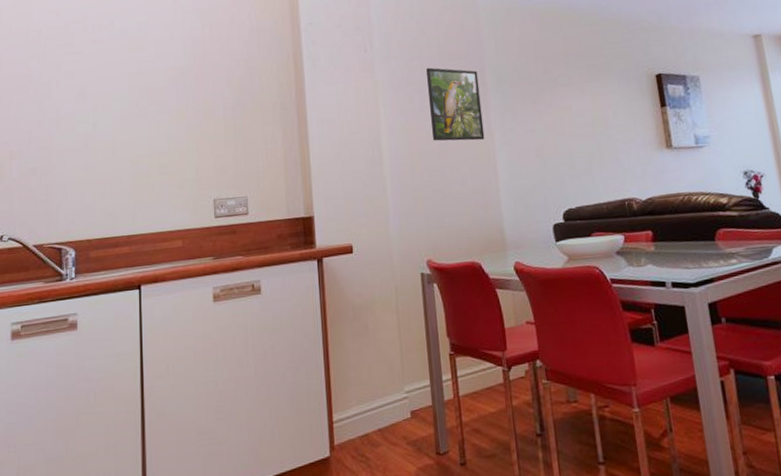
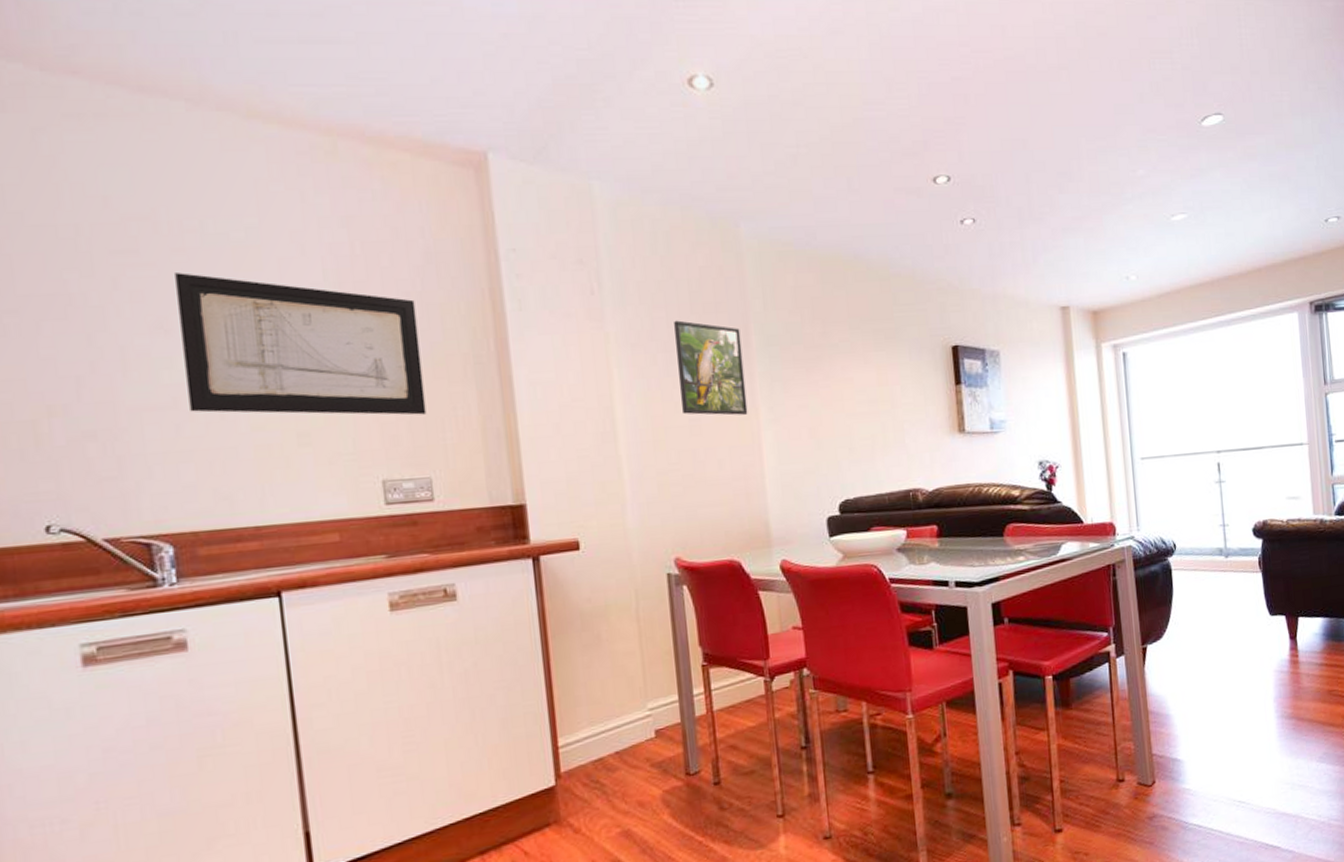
wall art: none [93,56,246,153] -> present [175,273,427,415]

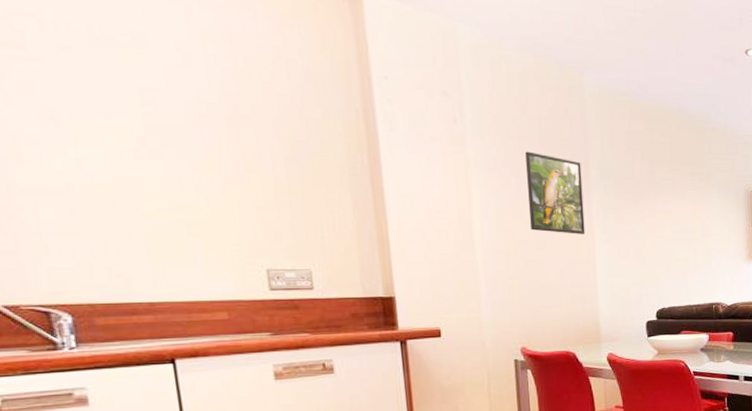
wall art: present [175,273,427,415] -> none [63,69,306,215]

